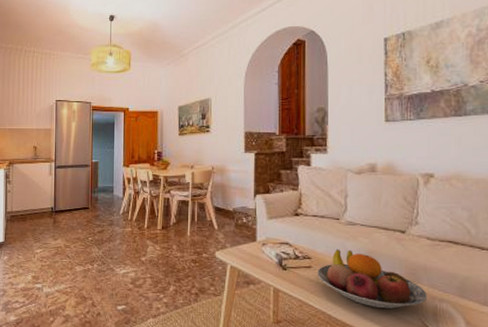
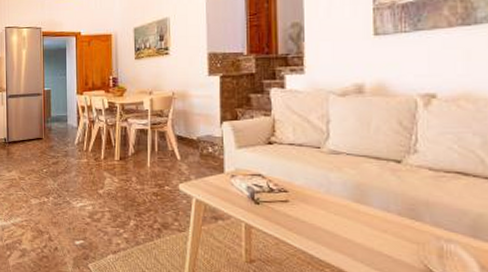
fruit bowl: present [317,249,428,309] -> none [296,181,431,249]

